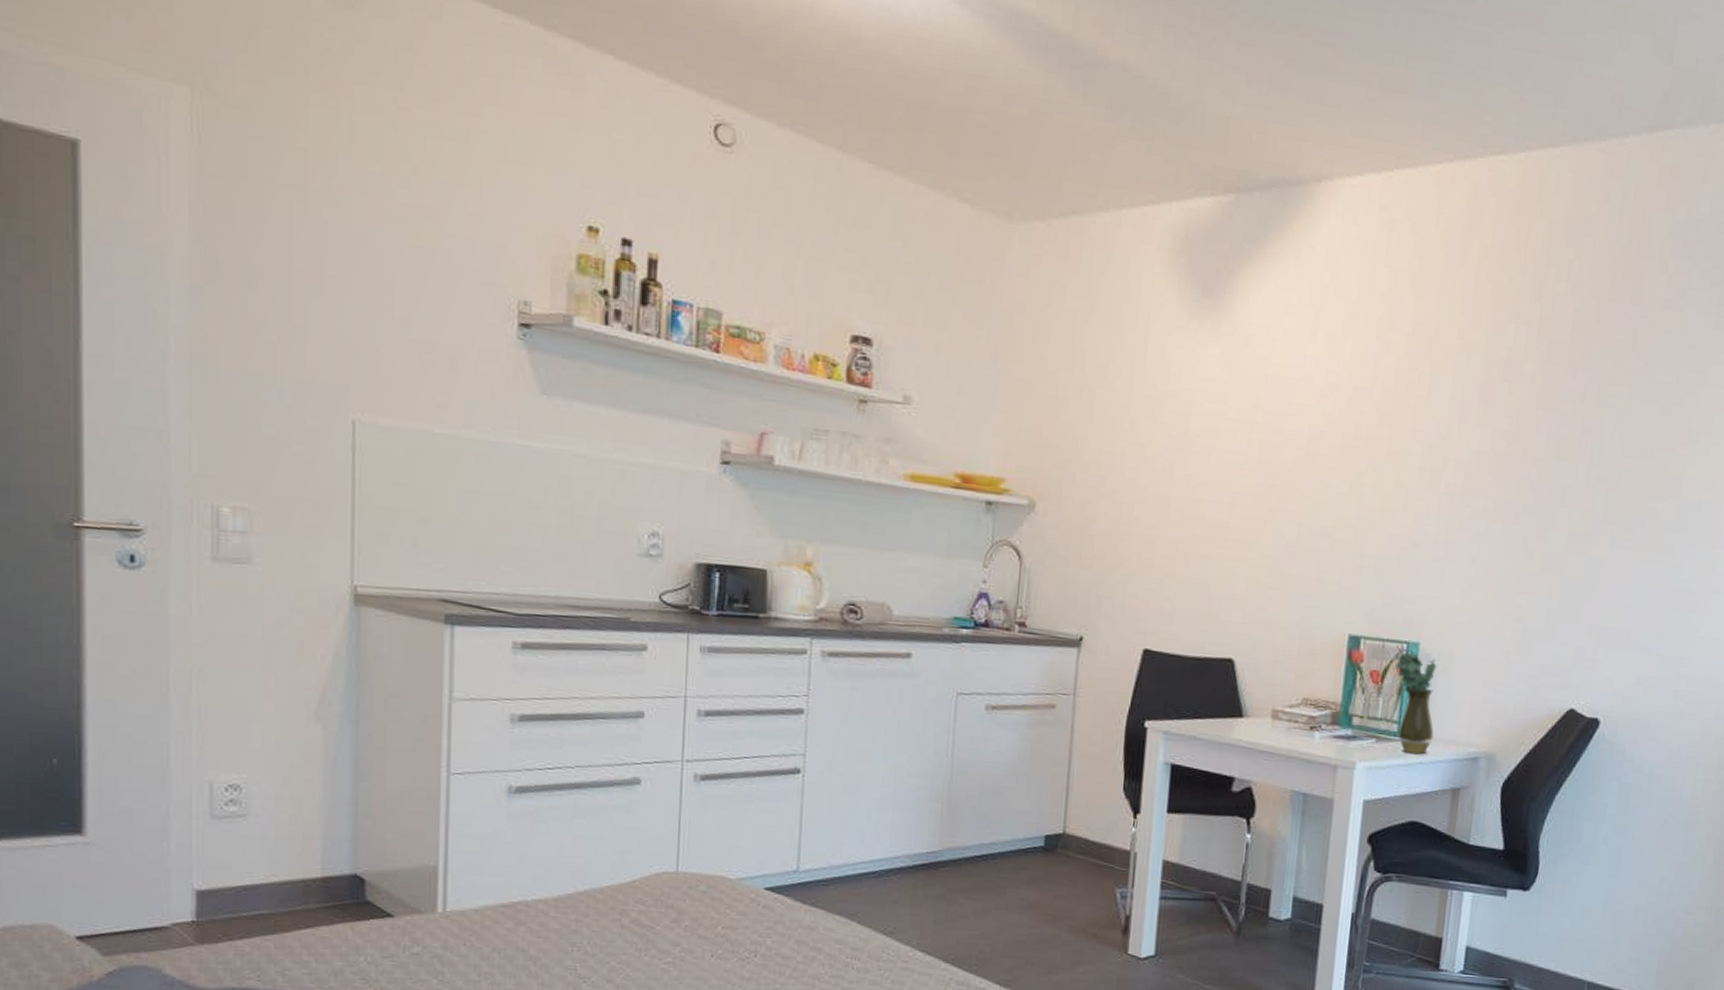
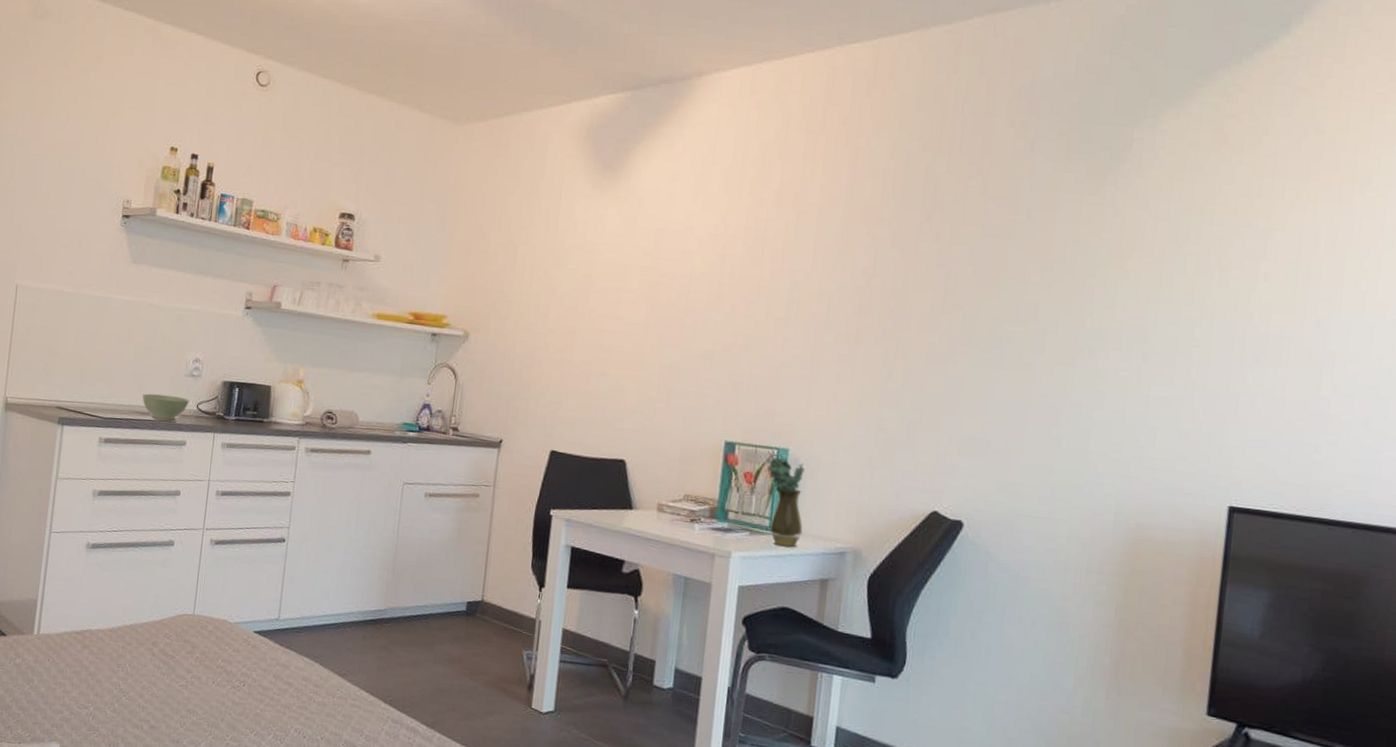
bowl: none [575,580,648,620] -> present [142,393,190,422]

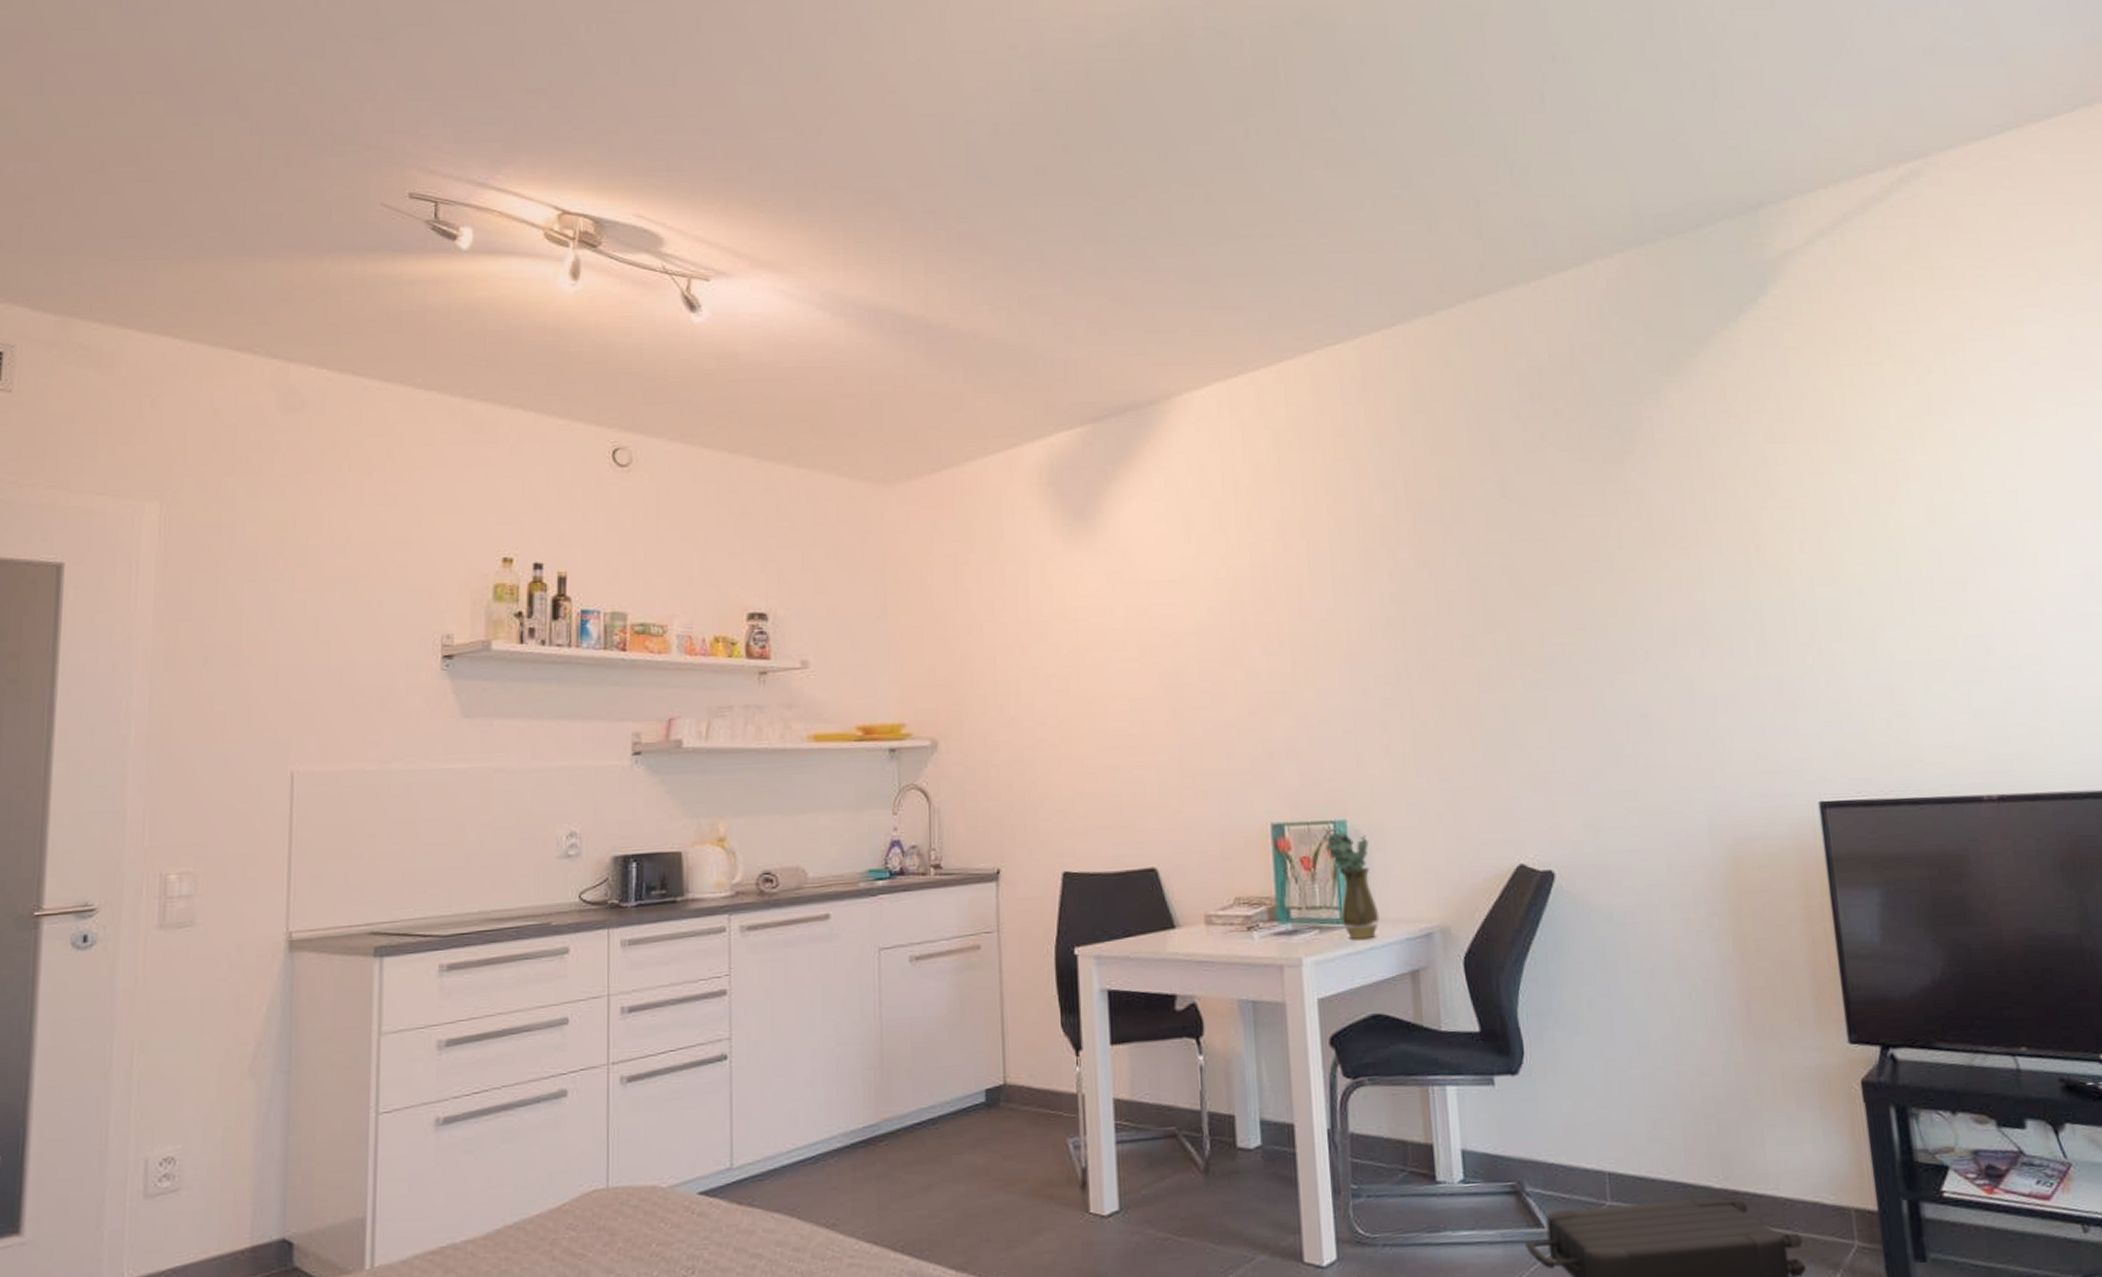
bowl: present [142,393,190,422] -> none [497,888,568,927]

